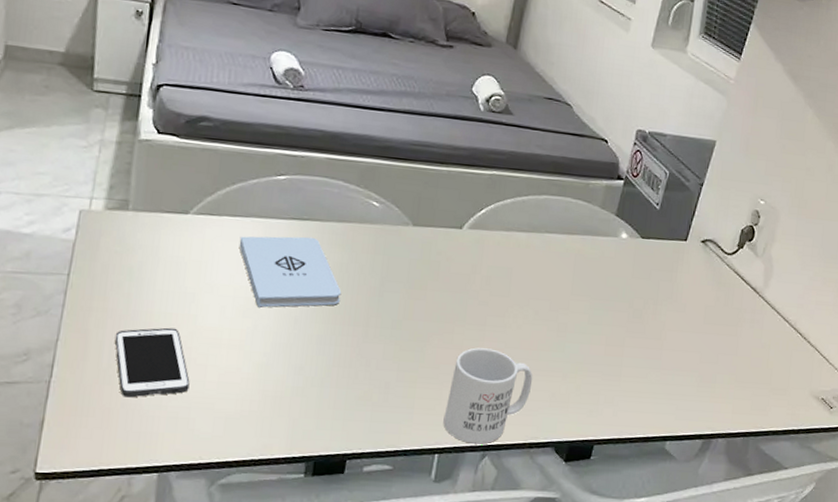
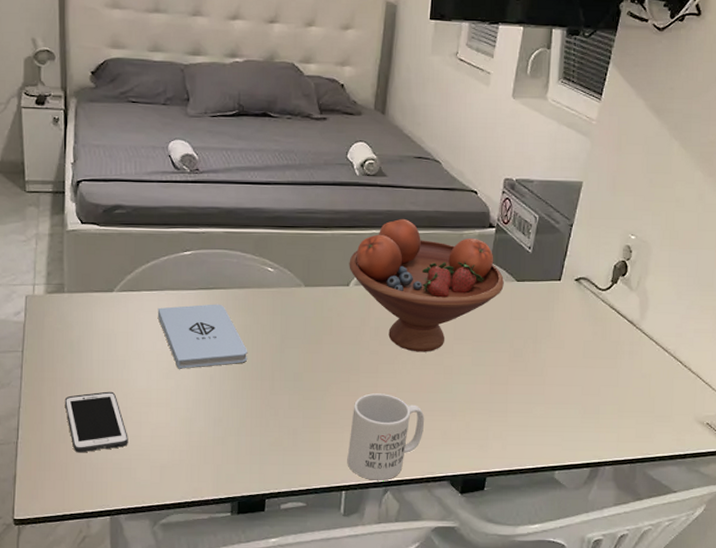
fruit bowl: none [464,161,629,307] -> present [349,218,504,352]

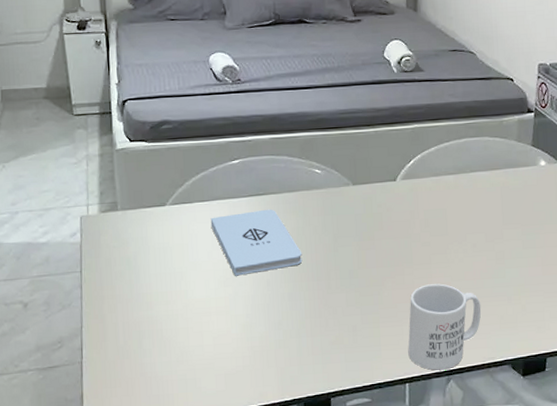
cell phone: present [64,391,128,453] -> none [125,304,191,368]
fruit bowl: present [349,218,504,352] -> none [394,110,547,240]

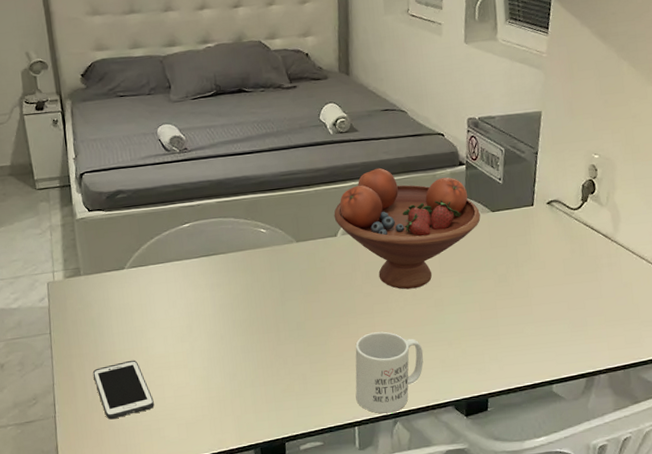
cell phone: none [125,304,191,368] -> present [92,360,154,420]
notepad: present [210,209,302,276] -> none [165,268,252,332]
fruit bowl: none [394,110,547,240] -> present [334,168,481,290]

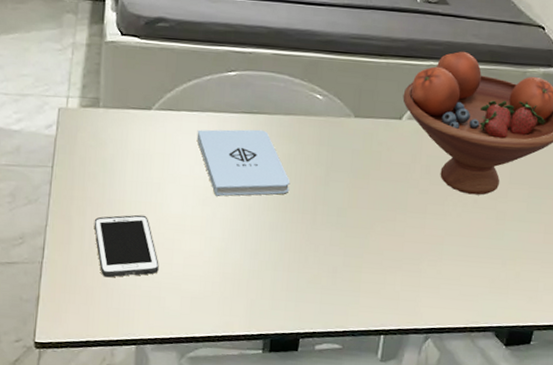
notepad: none [165,268,252,332] -> present [196,129,290,197]
mug: present [355,331,424,414] -> none [388,235,473,327]

